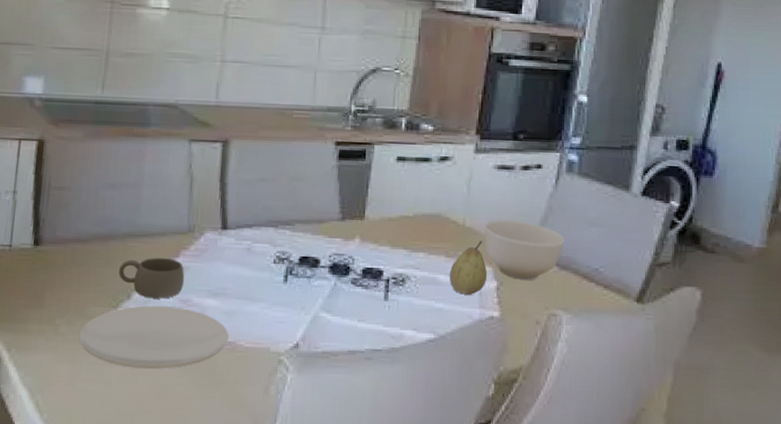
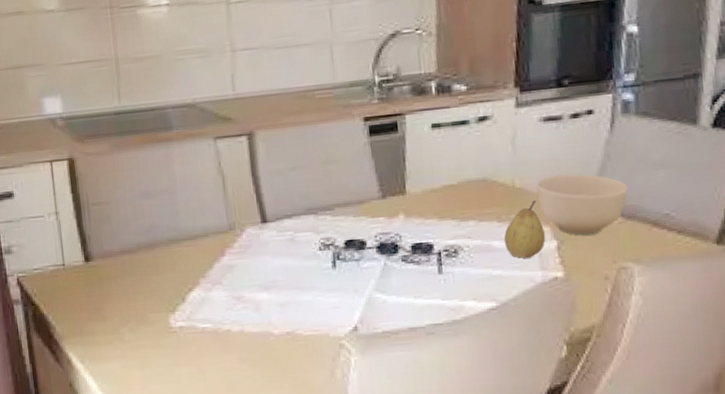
plate: present [79,305,229,369] -> none [144,304,287,366]
cup: present [119,258,185,299] -> none [169,258,235,299]

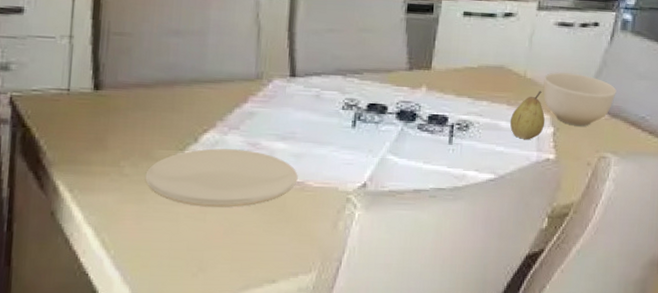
plate: none [144,304,287,366] -> present [145,148,298,207]

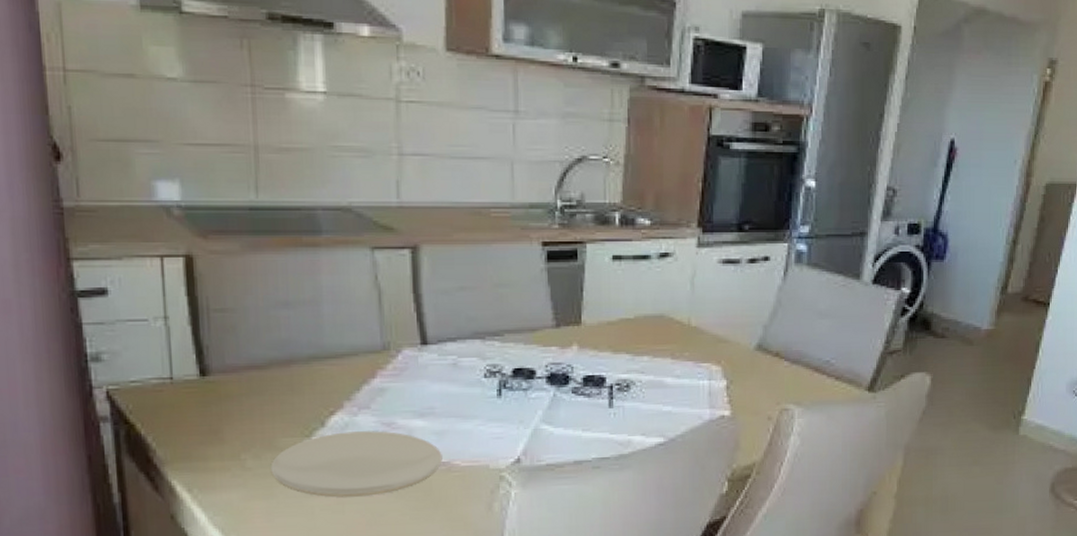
fruit: present [509,91,545,139] -> none [676,340,716,396]
bowl: present [543,72,617,126] -> none [711,317,795,376]

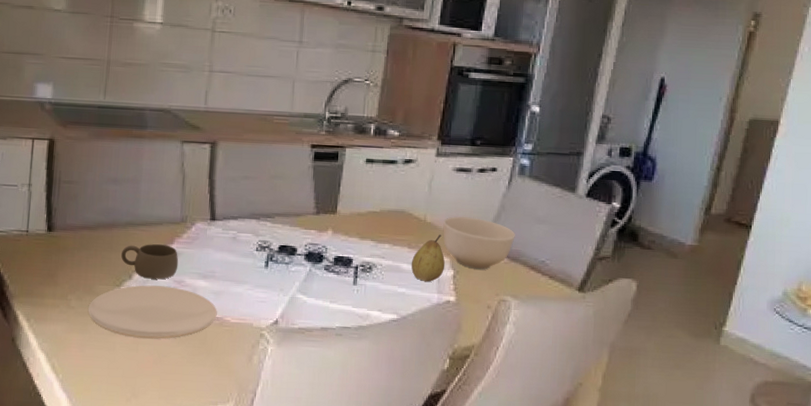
cup: none [307,380,385,424] -> present [121,244,179,280]
fruit: none [676,340,716,396] -> present [411,234,445,282]
bowl: none [711,317,795,376] -> present [443,216,515,269]

